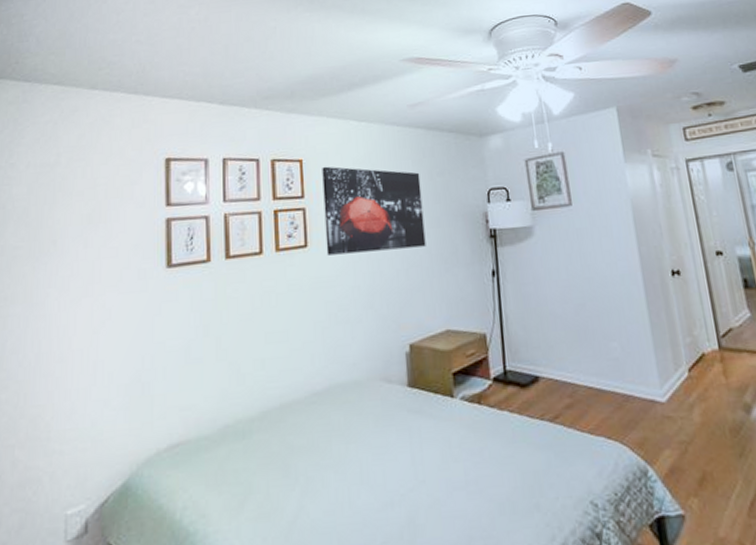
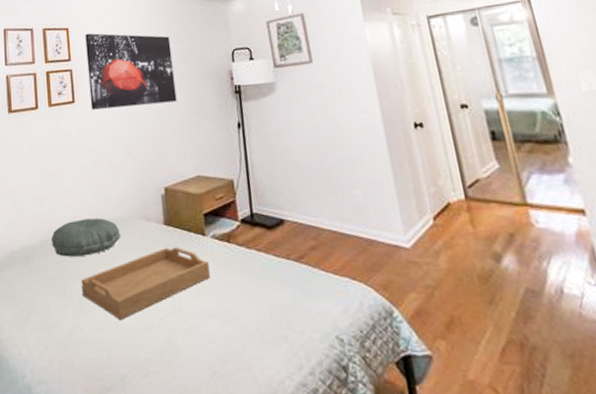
pillow: none [275,381,359,429] -> present [52,218,121,257]
serving tray: none [309,412,458,500] -> present [81,247,210,321]

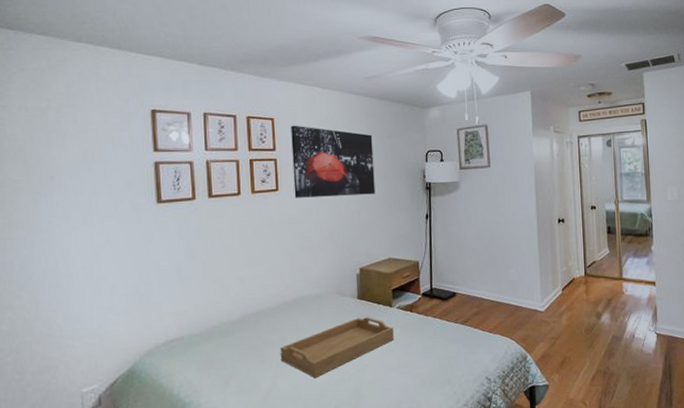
pillow: present [52,218,121,257] -> none [252,294,319,329]

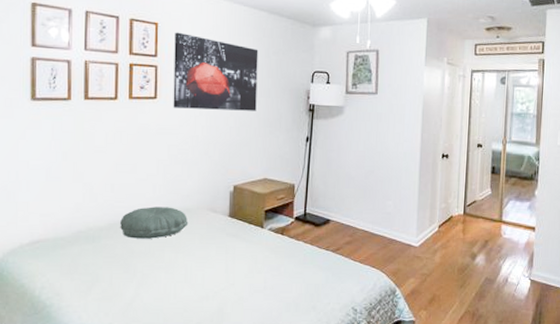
pillow: none [252,294,319,329] -> present [120,206,189,239]
serving tray: present [280,317,394,379] -> none [145,236,263,293]

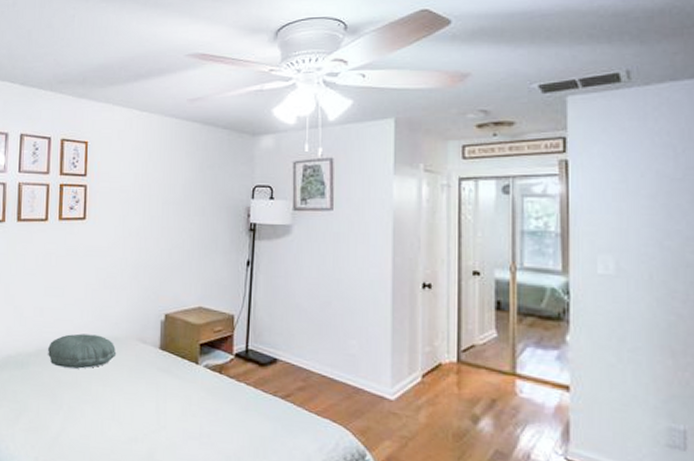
wall art: present [173,32,259,111] -> none [101,150,192,232]

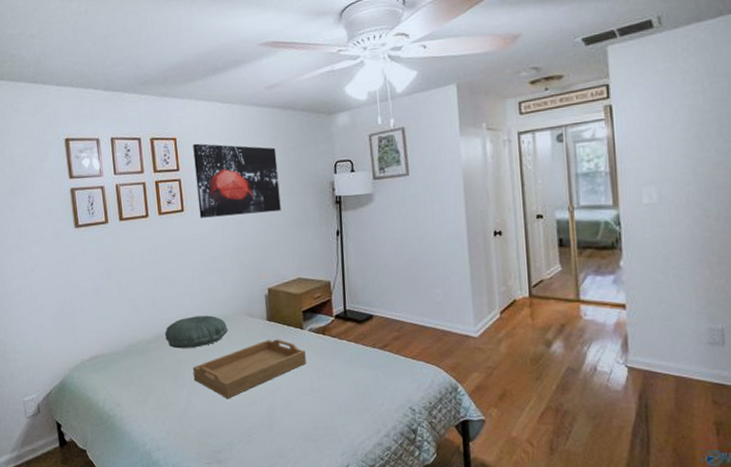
serving tray: none [72,371,198,431] -> present [192,339,306,399]
wall art: none [101,150,192,232] -> present [193,143,281,218]

